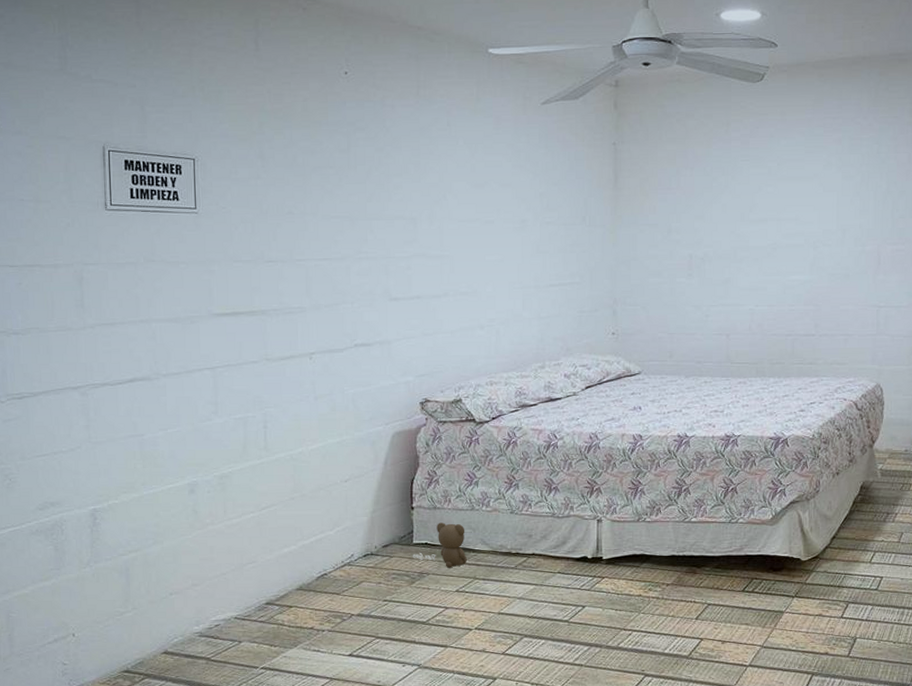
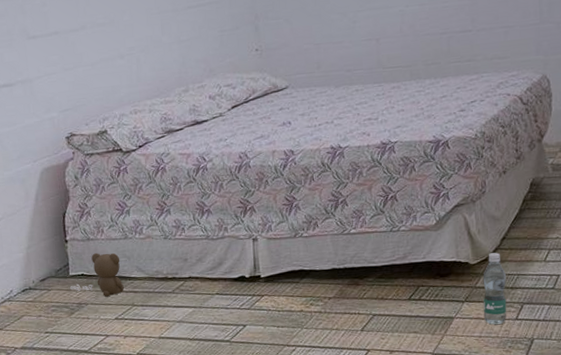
bottle: none [811,551,834,622] -> present [483,252,507,325]

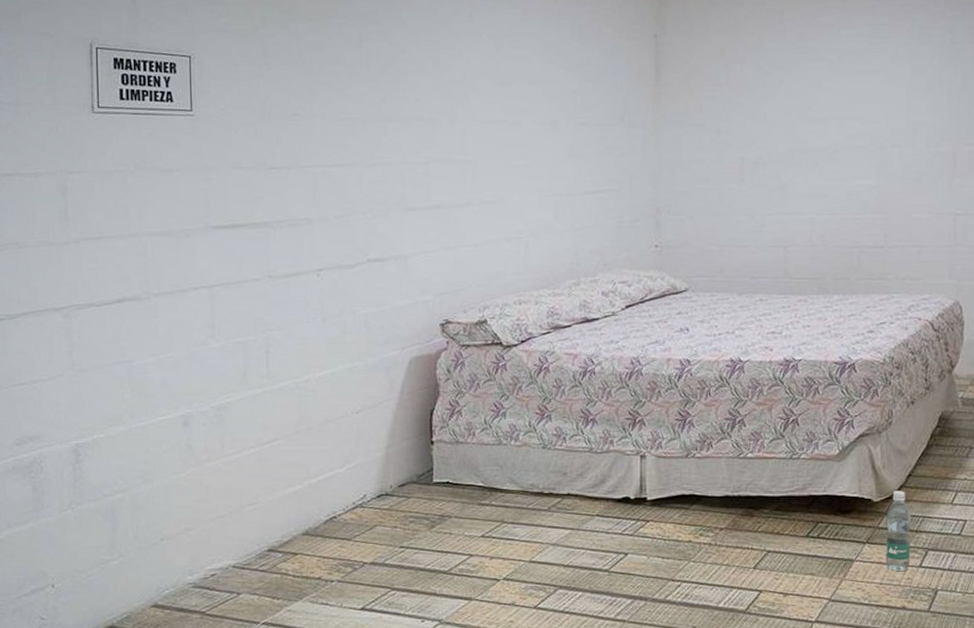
teddy bear: present [70,253,124,297] -> none [433,459,494,510]

